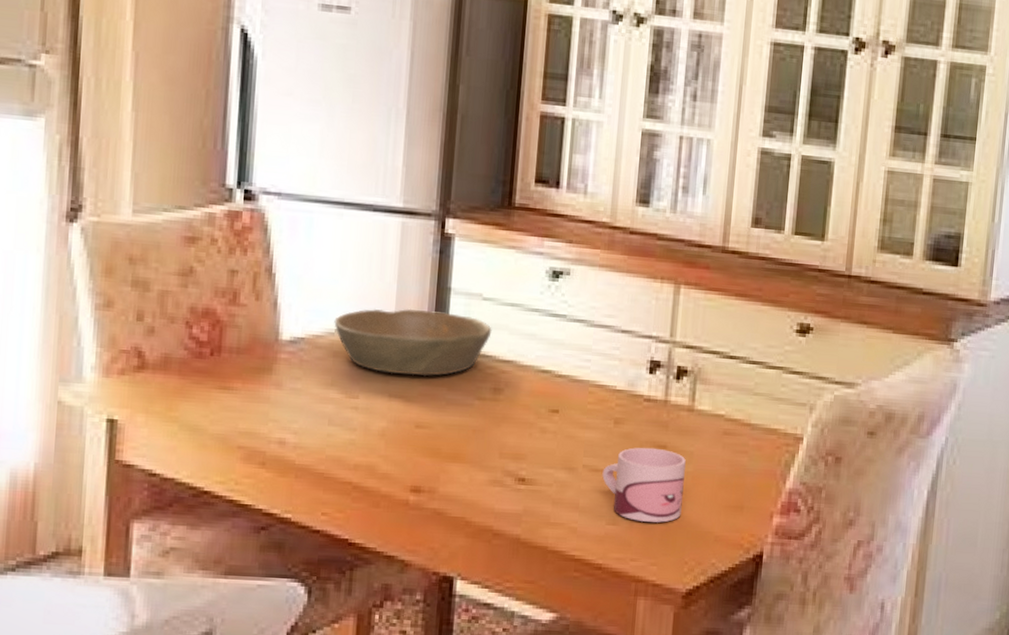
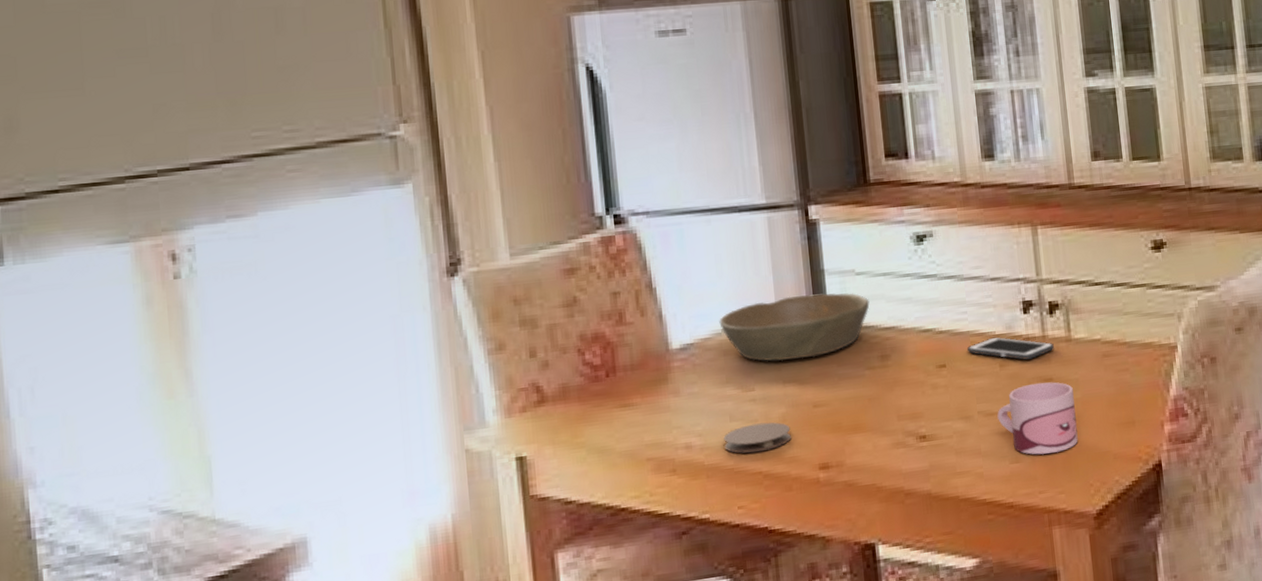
coaster: none [318,432,388,462] -> present [724,422,791,454]
cell phone: none [583,391,675,422] -> present [966,337,1054,360]

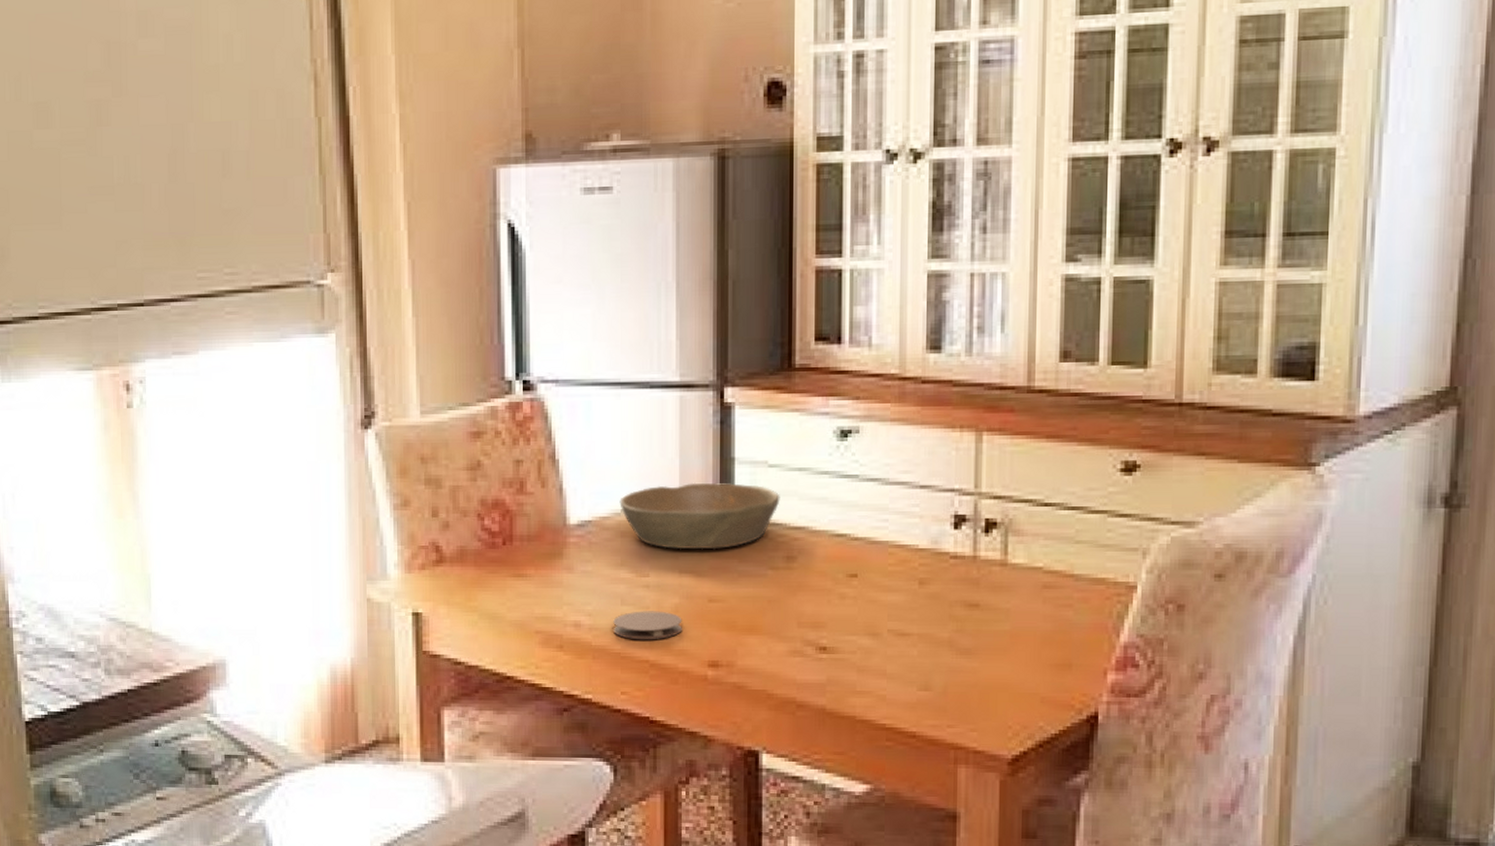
cell phone: present [966,337,1054,360] -> none [883,551,985,580]
mug: present [997,382,1078,455] -> none [909,607,1002,686]

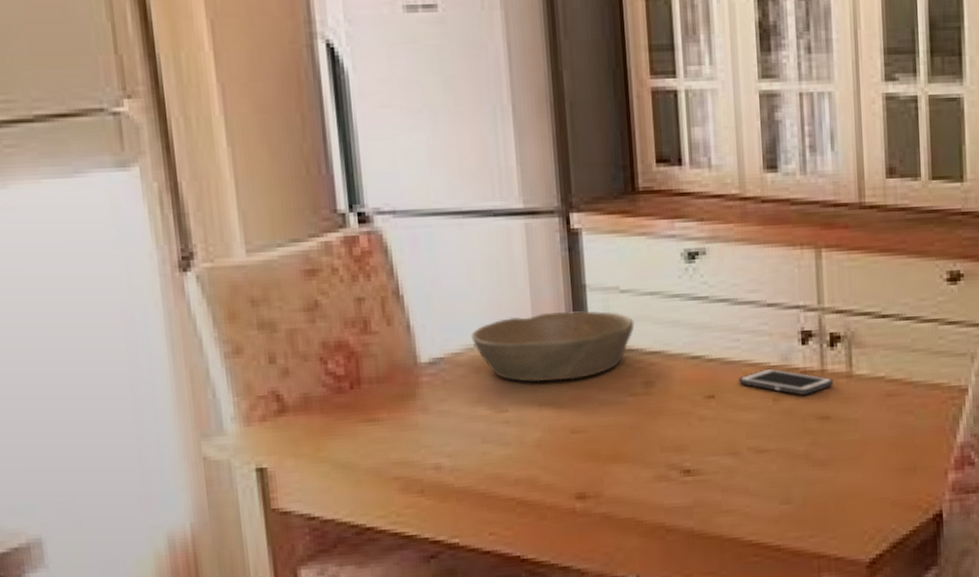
coaster: present [613,611,682,640] -> none [475,446,547,478]
cell phone: none [883,551,985,580] -> present [738,368,833,395]

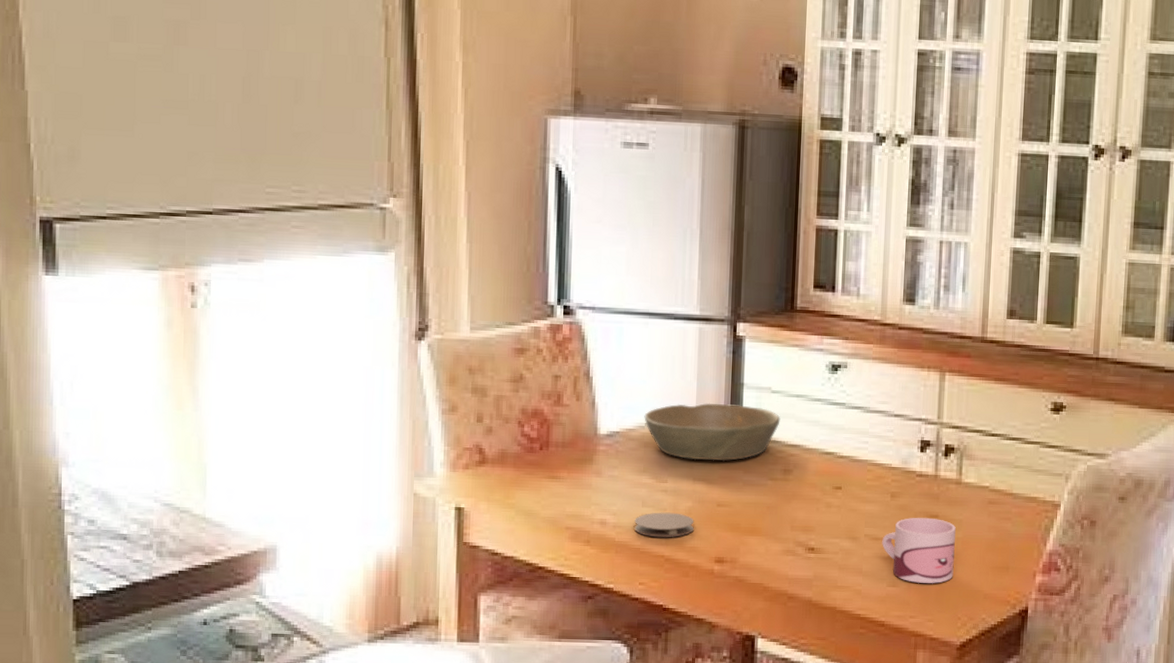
coaster: none [475,446,547,478] -> present [634,512,694,538]
cell phone: present [738,368,833,395] -> none [863,469,944,495]
mug: none [768,420,854,497] -> present [882,517,956,583]

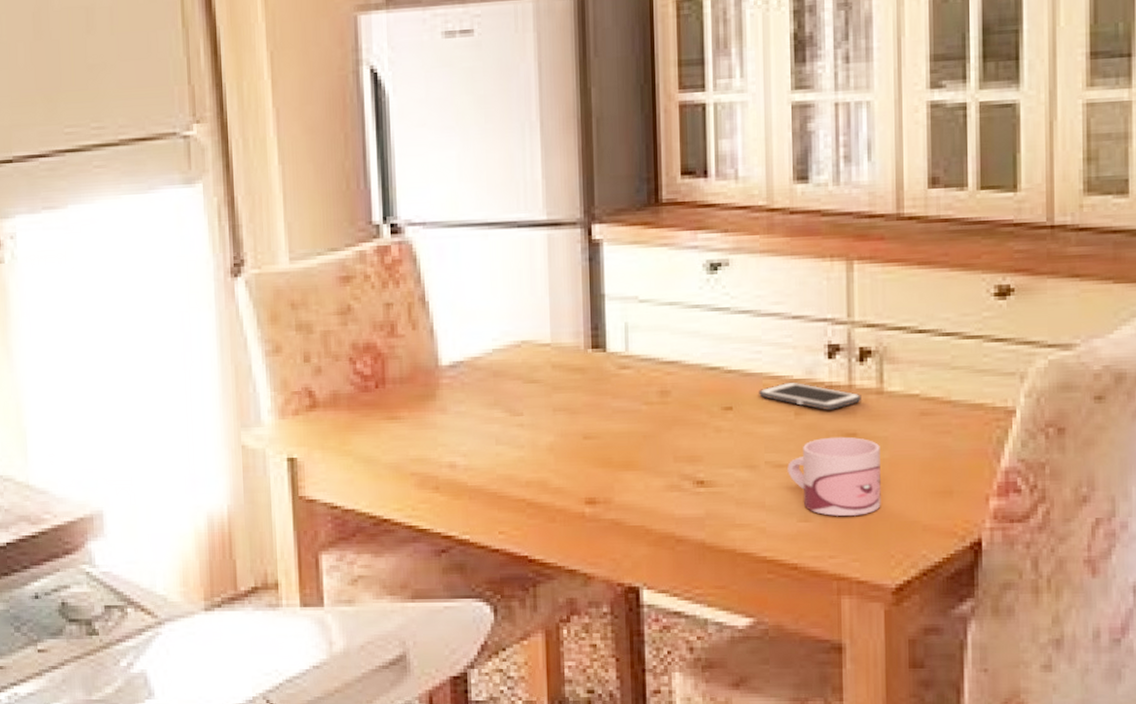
coaster: present [634,512,694,538] -> none [488,449,558,479]
bowl: present [644,402,781,462] -> none [491,319,652,388]
cell phone: none [863,469,944,495] -> present [758,381,861,410]

